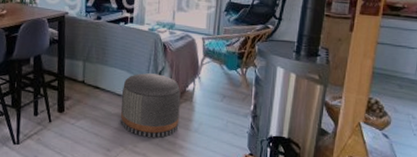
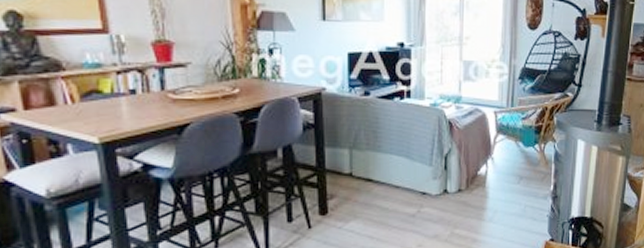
pouf: present [121,73,181,138] -> none [400,158,472,234]

